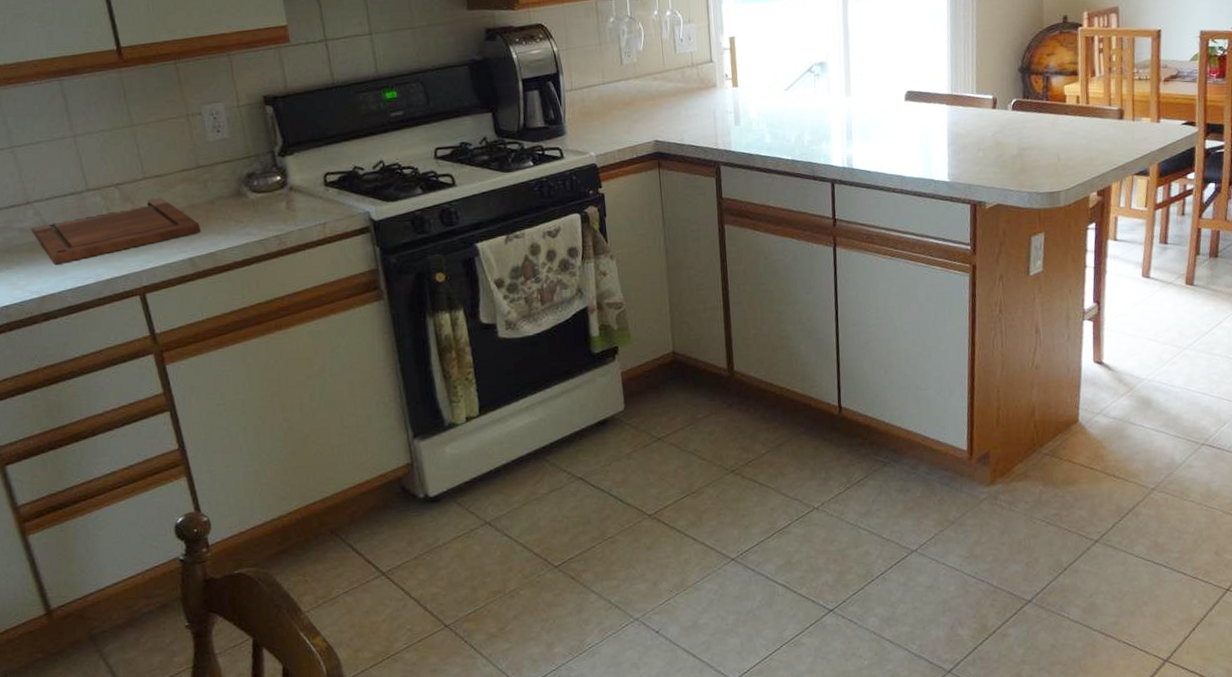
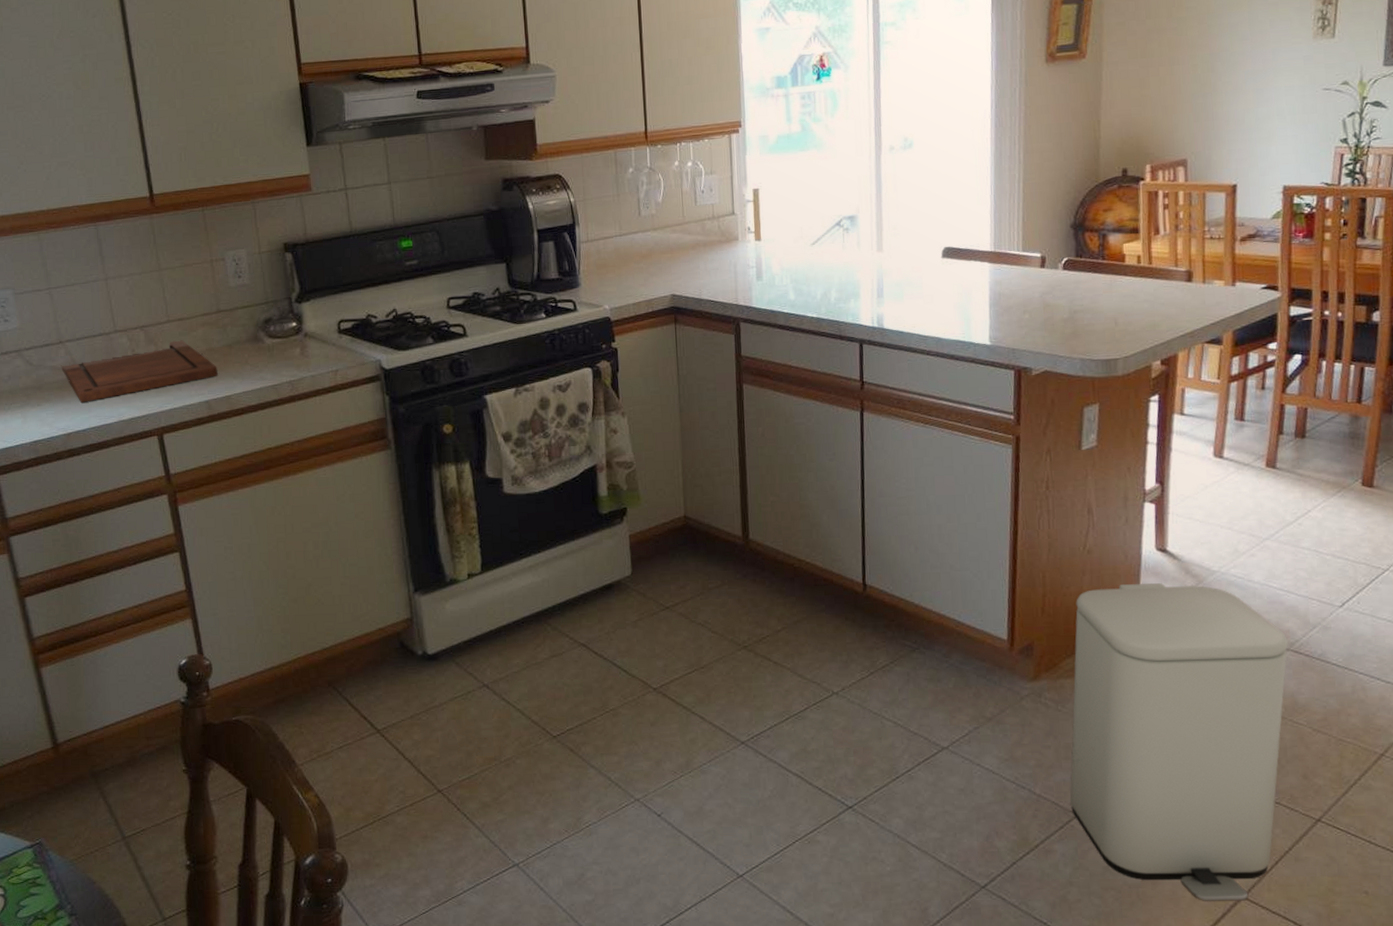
pedal bin: none [1022,392,1204,667] -> present [1069,583,1288,901]

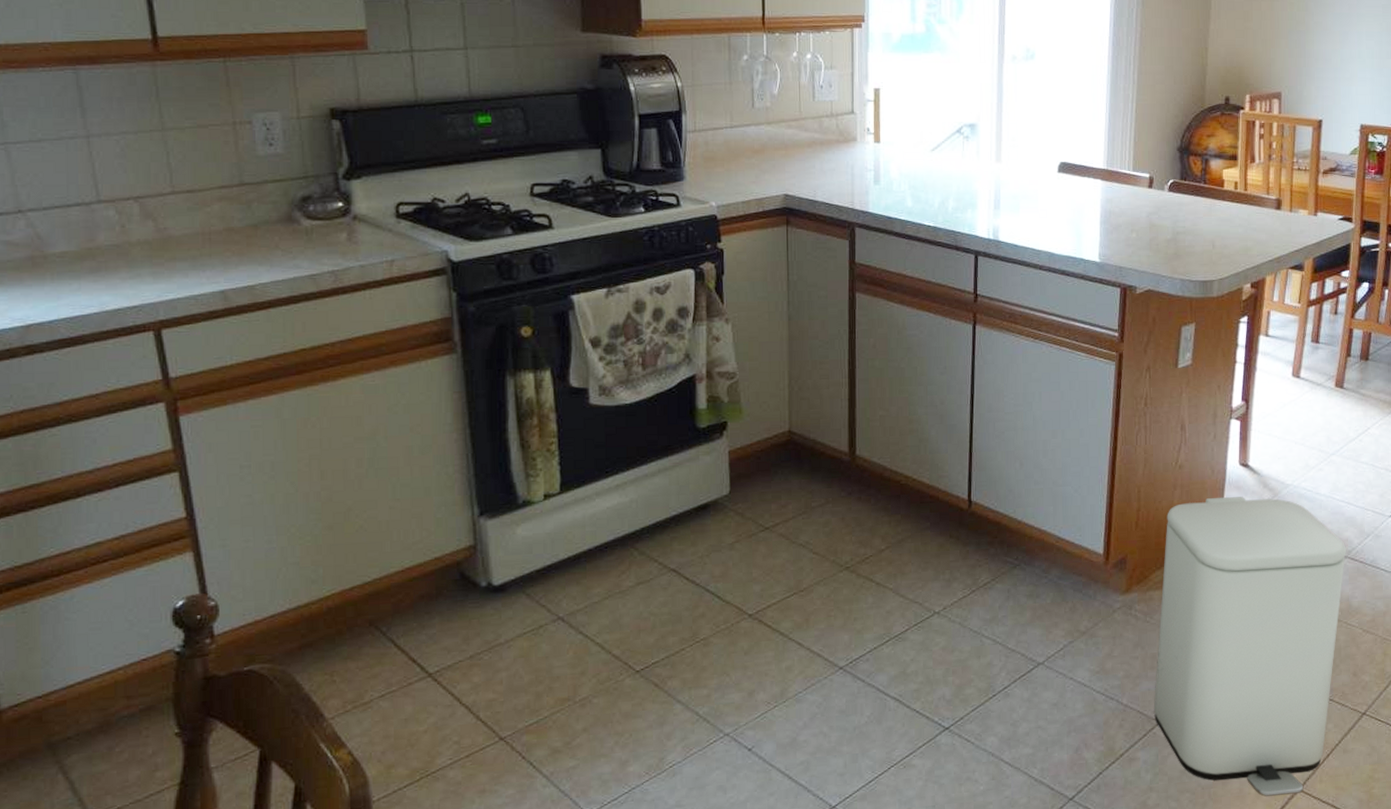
cutting board: present [61,340,218,403] -> none [19,216,238,288]

